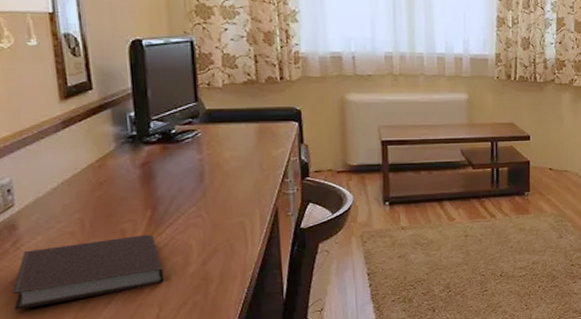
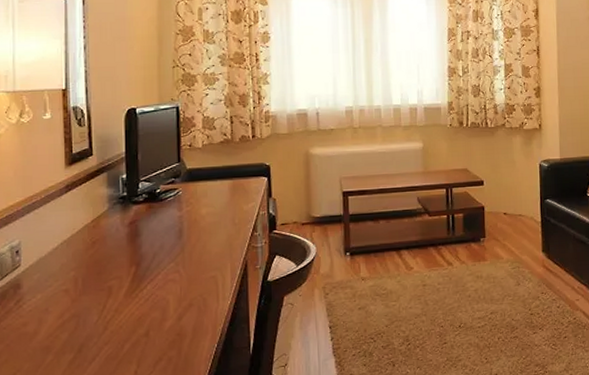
notebook: present [12,234,164,311] -> none [12,290,143,368]

